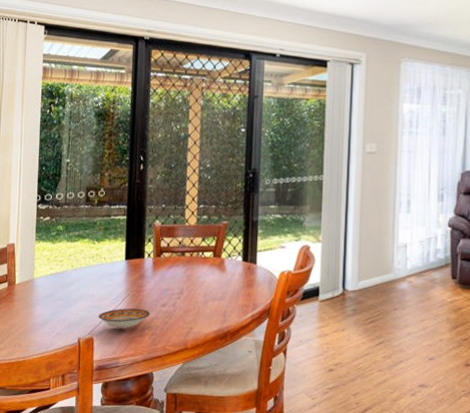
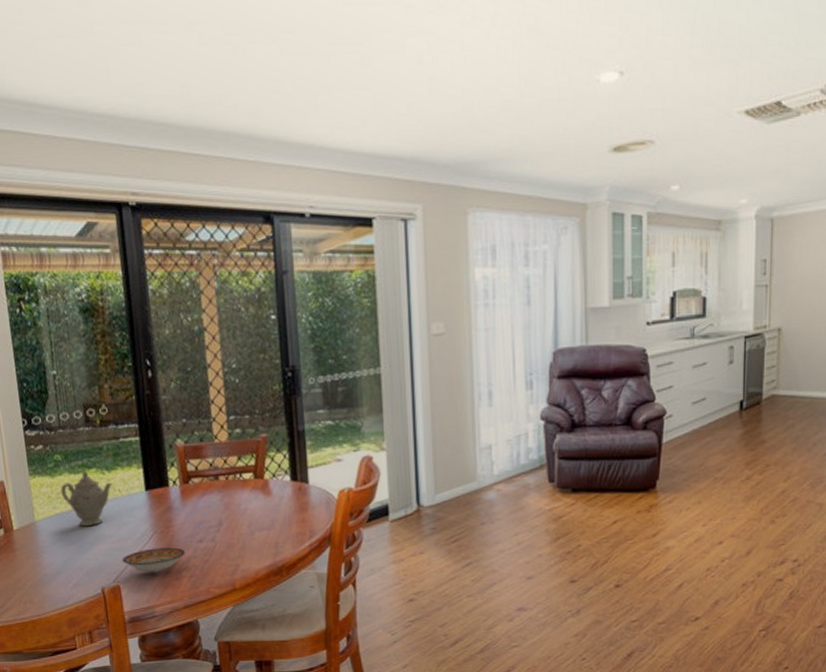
teapot: none [58,240,100,286] -> present [60,470,113,527]

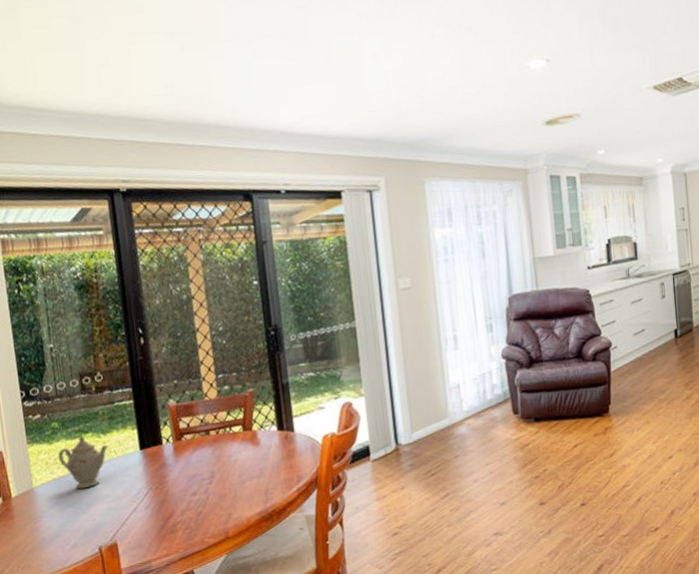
bowl: present [121,547,186,573] -> none [118,501,180,528]

